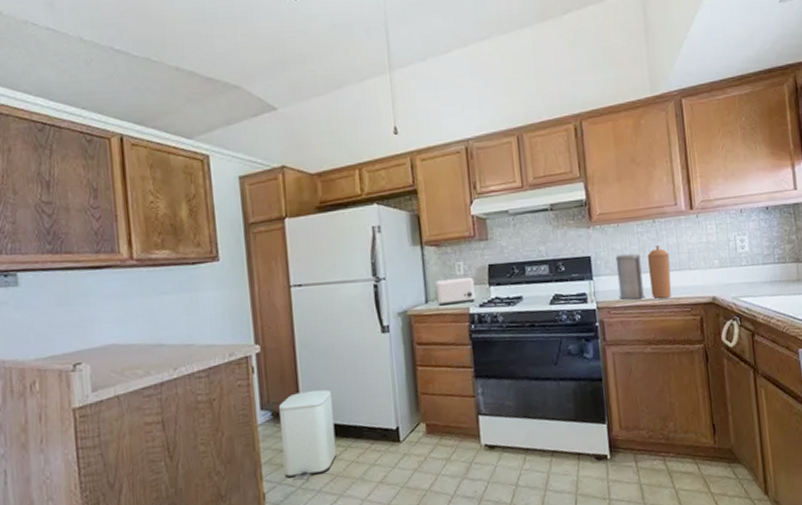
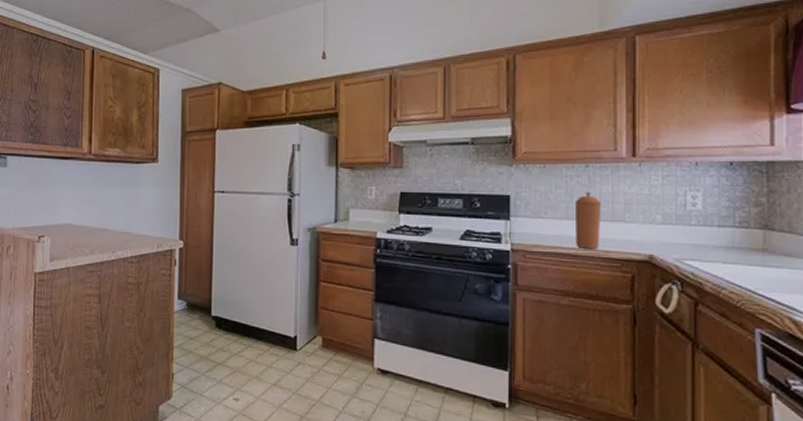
pedal bin: present [278,389,337,482] -> none [191,289,240,369]
toaster: present [436,276,476,306] -> none [346,201,385,227]
canister: present [615,253,644,300] -> none [538,197,567,246]

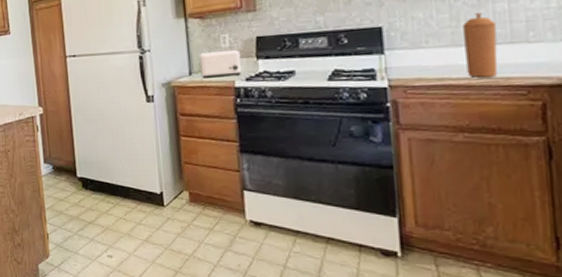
toaster: none [346,201,385,227] -> present [199,49,242,78]

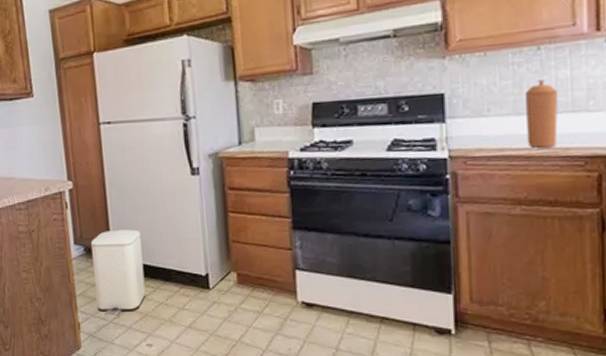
pedal bin: none [57,151,107,228] -> present [90,229,146,316]
toaster: present [199,49,242,78] -> none [250,116,297,148]

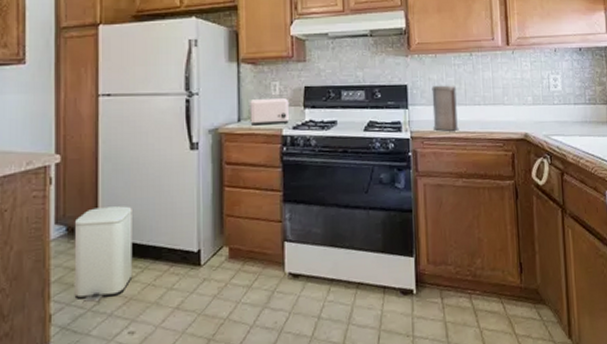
toaster: none [250,116,297,148] -> present [250,97,290,125]
canister: none [479,89,516,149] -> present [431,85,458,131]
canister: present [526,80,559,148] -> none [463,79,485,132]

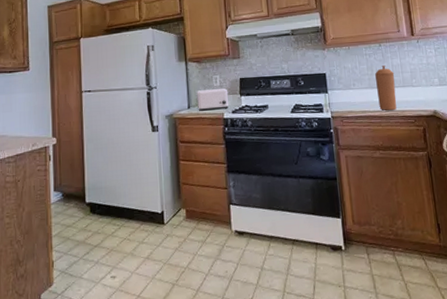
pedal bin: present [74,206,133,303] -> none [67,176,113,253]
canister: present [431,85,458,131] -> none [347,71,373,111]
canister: none [463,79,485,132] -> present [375,65,397,110]

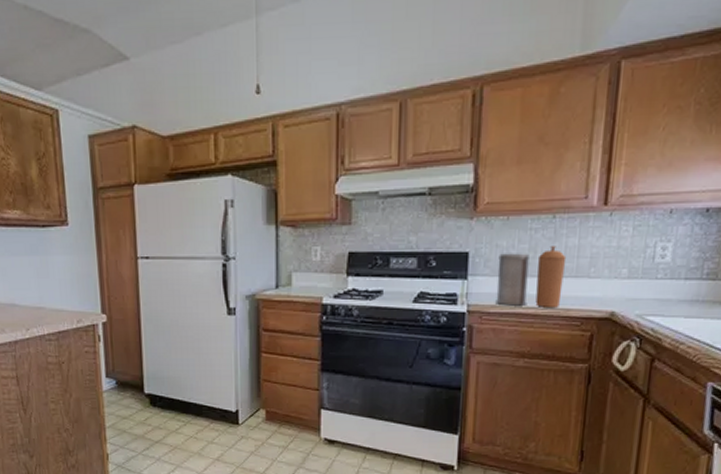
toaster: present [197,87,230,111] -> none [288,263,331,292]
canister: none [347,71,373,111] -> present [496,253,529,306]

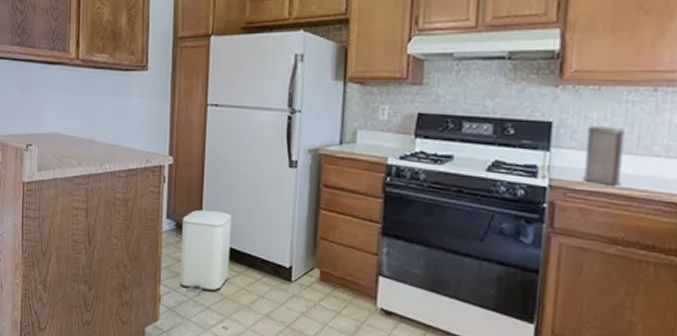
pedal bin: none [122,365,177,448] -> present [179,209,232,294]
canister: present [535,246,567,307] -> none [631,122,671,191]

